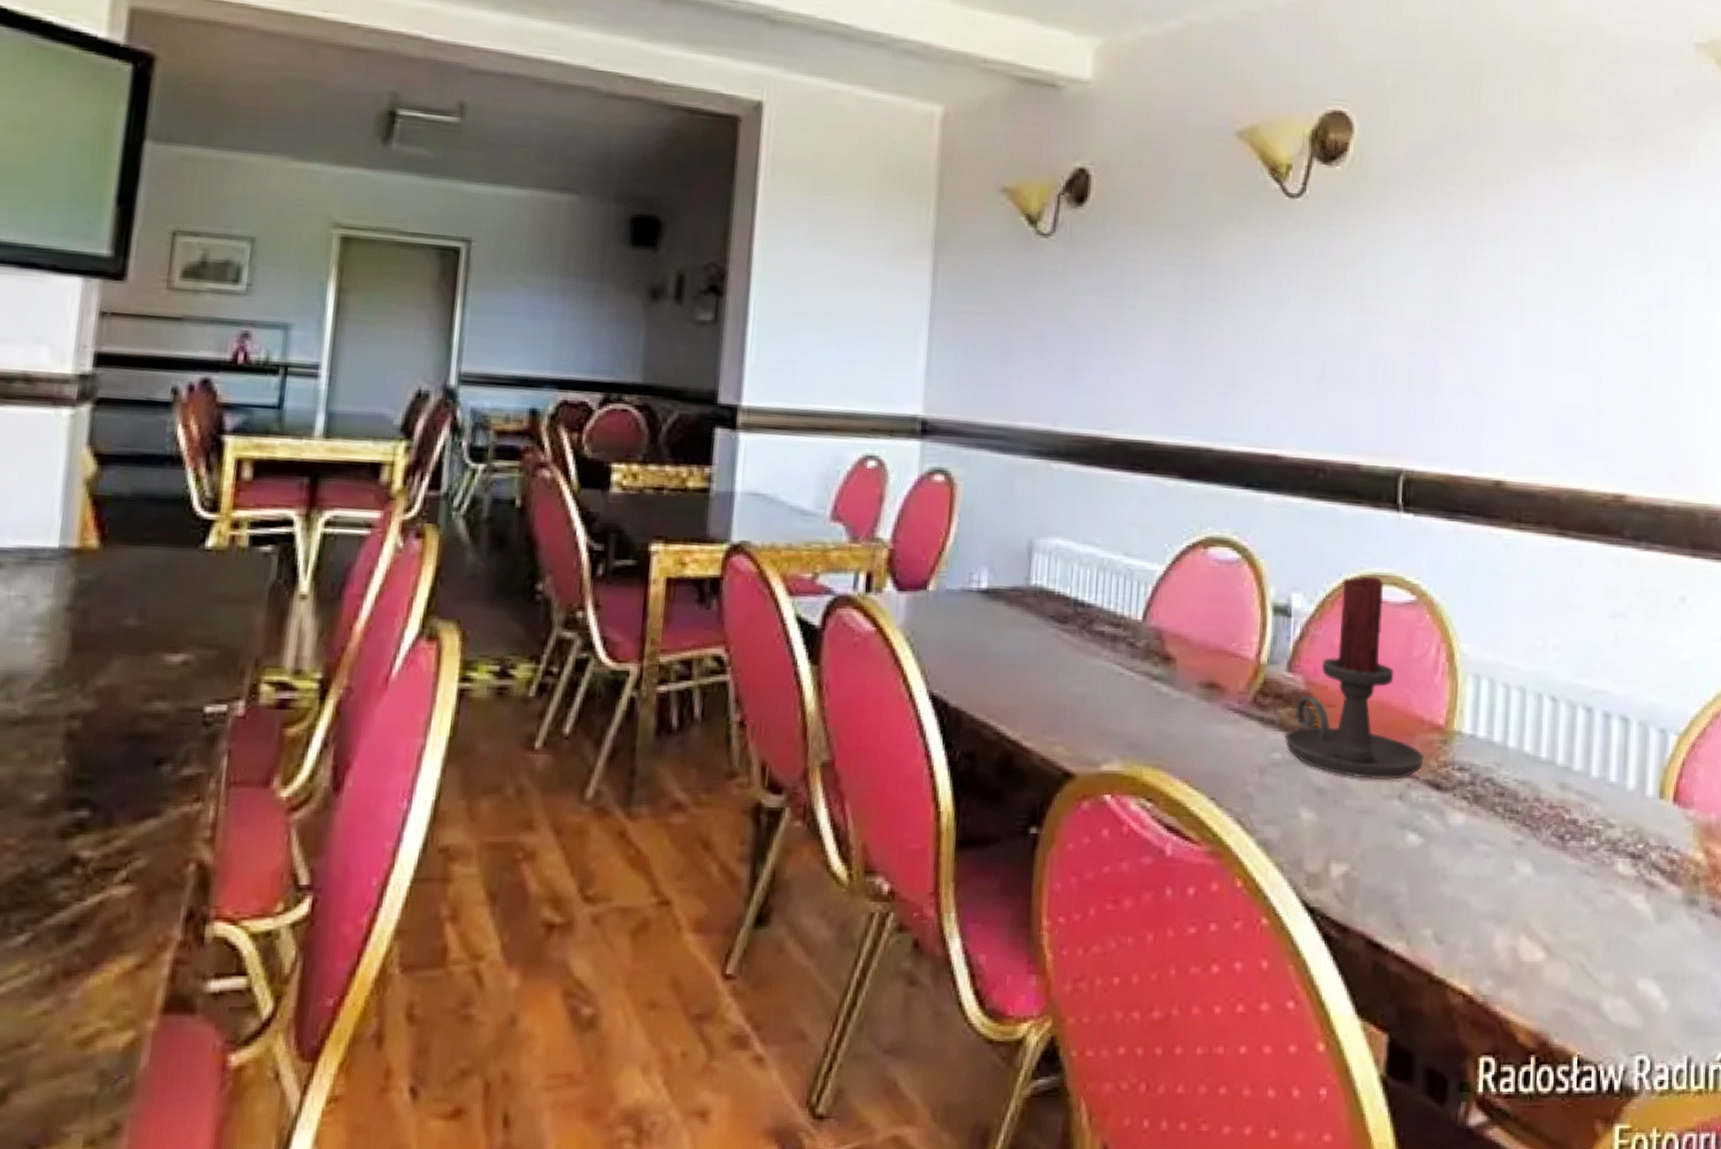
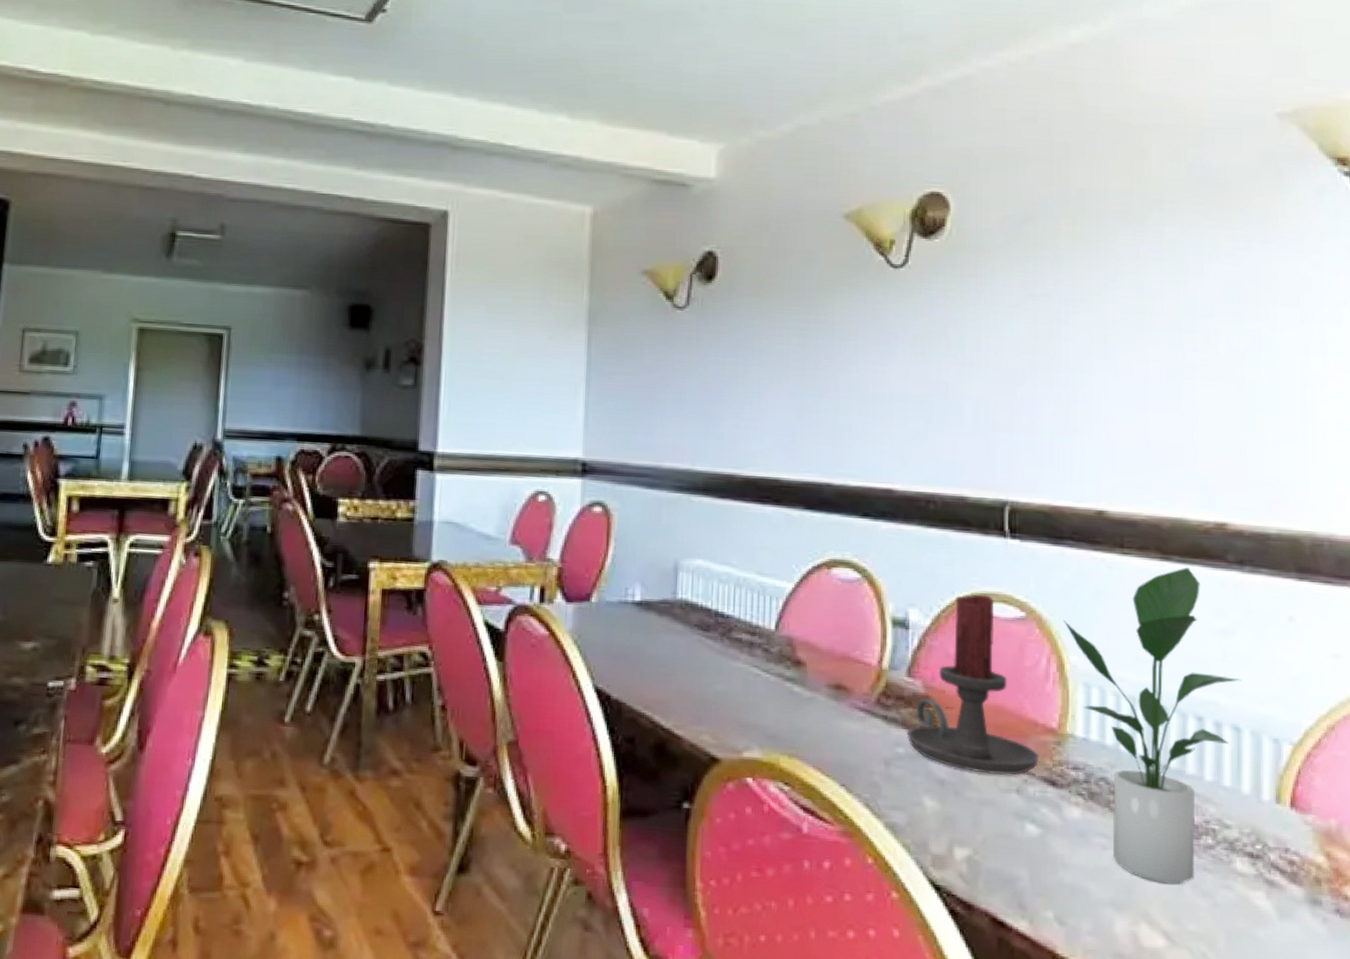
potted plant: none [1455,543,1632,892] -> present [1063,566,1241,885]

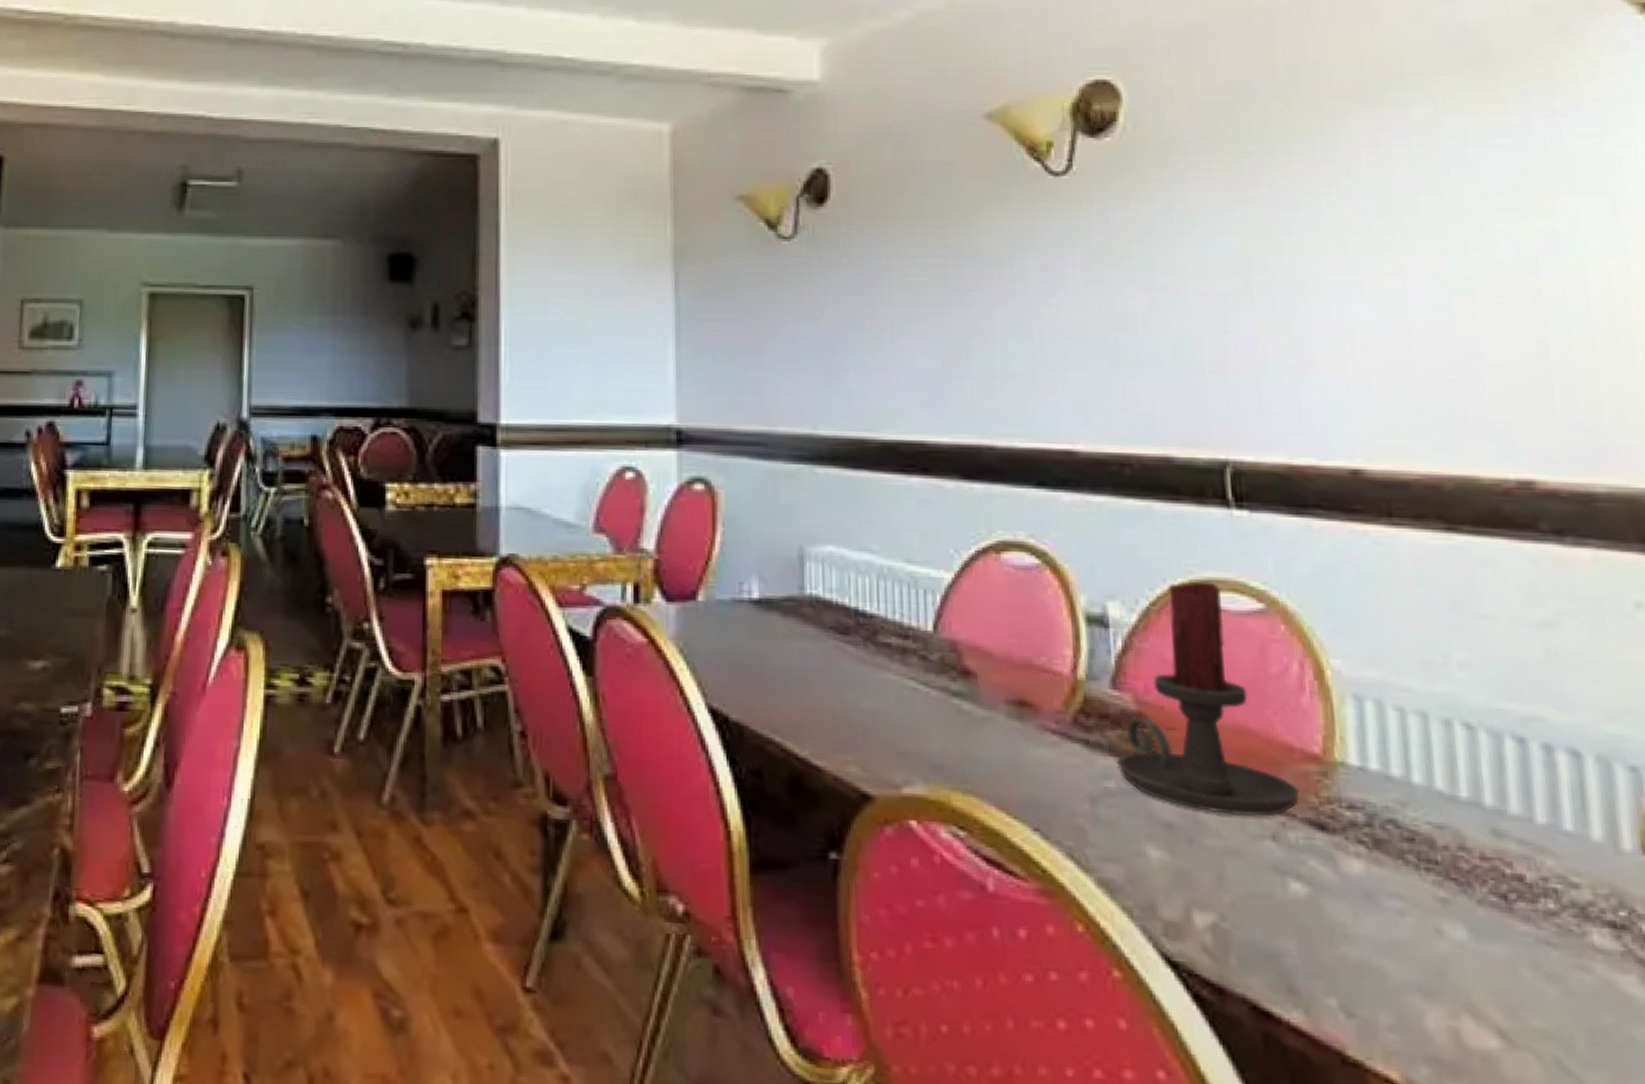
potted plant: present [1063,566,1241,885] -> none [1318,539,1575,964]

